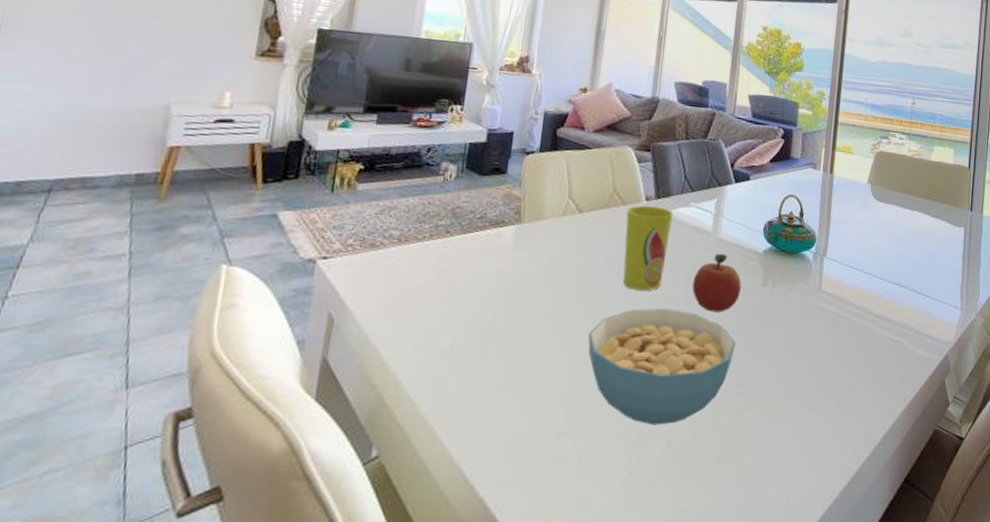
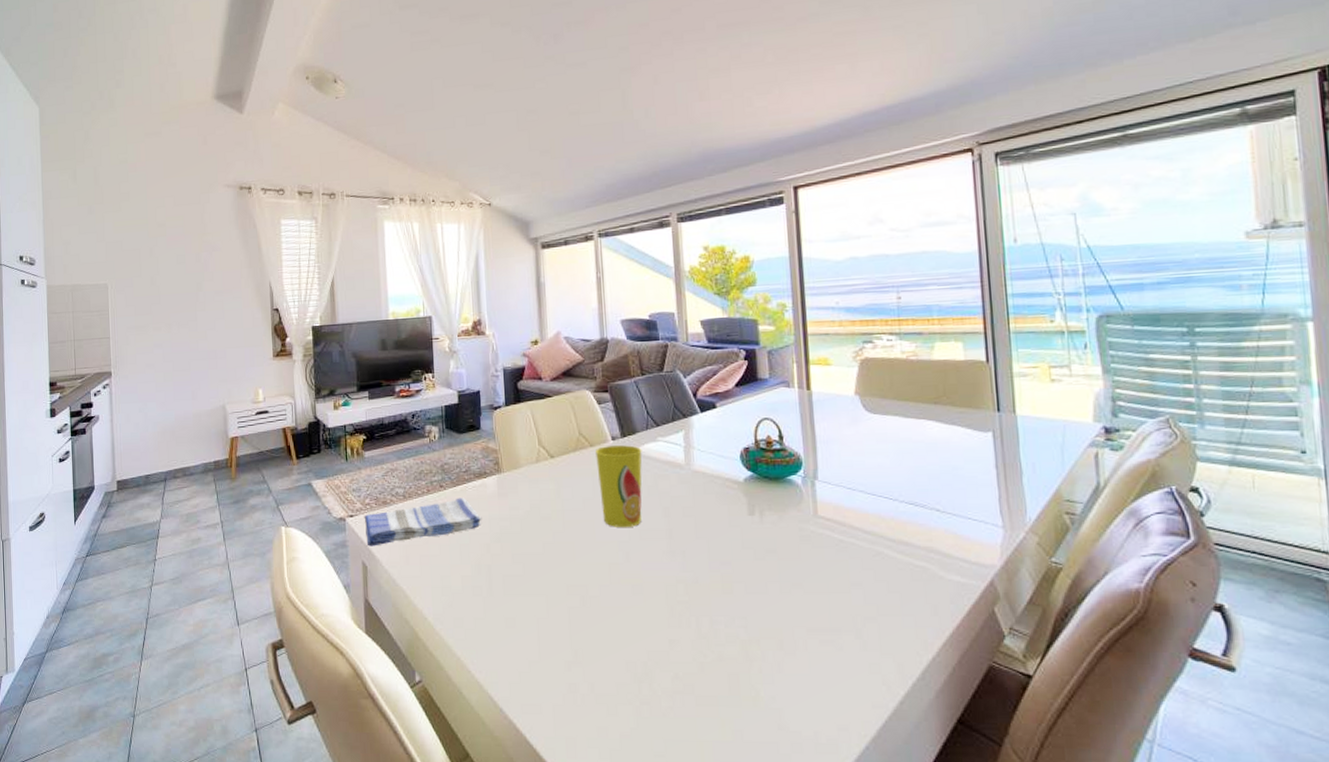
dish towel: none [340,246,490,296] -> present [364,497,482,547]
cereal bowl: present [588,308,736,425] -> none [579,543,730,657]
fruit: present [692,253,741,312] -> none [673,485,726,545]

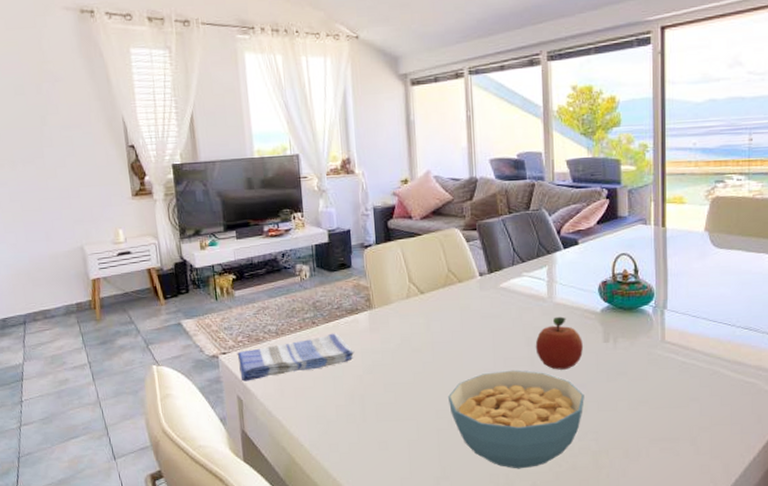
cereal bowl: none [579,543,730,657] -> present [447,370,584,469]
cup: present [596,445,642,527] -> none [464,280,508,357]
fruit: none [673,485,726,545] -> present [535,316,583,370]

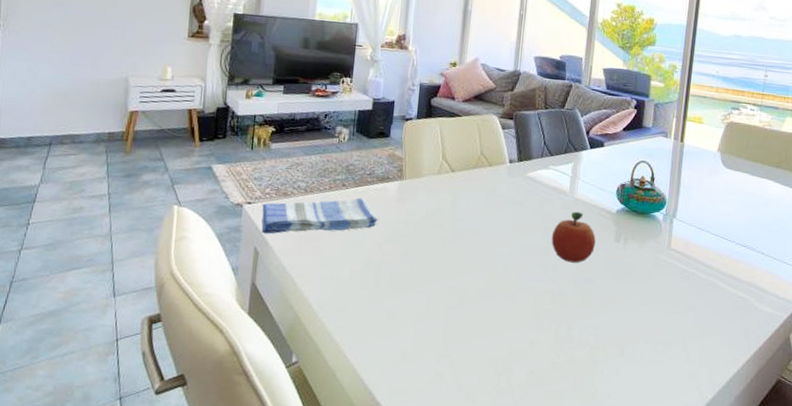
cereal bowl: present [447,370,584,469] -> none [461,256,590,356]

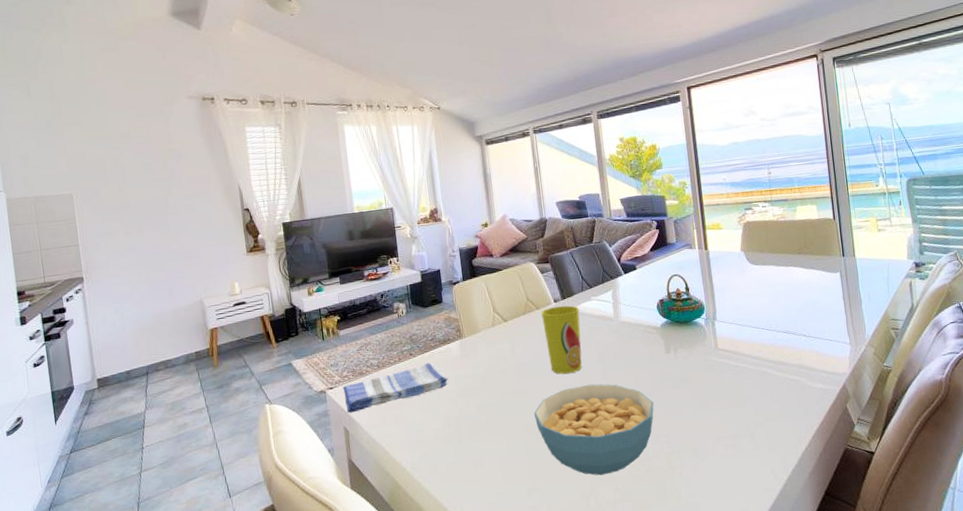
cereal bowl: none [461,256,590,356] -> present [533,384,654,476]
cup: none [490,167,534,241] -> present [541,305,582,374]
fruit: present [551,211,596,263] -> none [607,333,649,381]

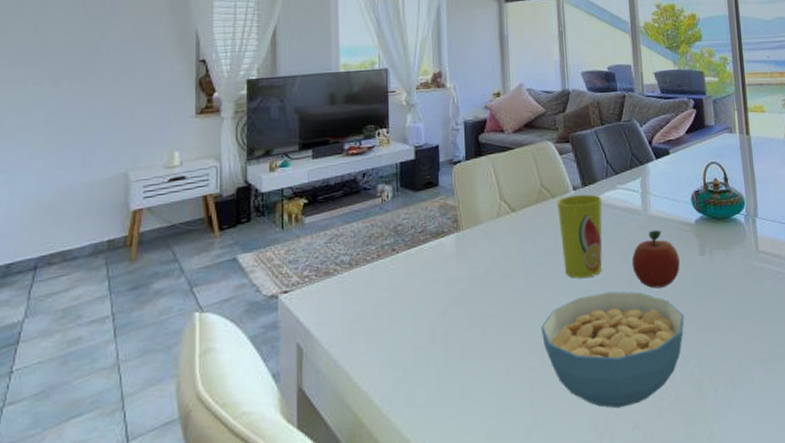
dish towel: present [342,362,449,413] -> none [301,260,439,325]
fruit: none [607,333,649,381] -> present [631,229,680,289]

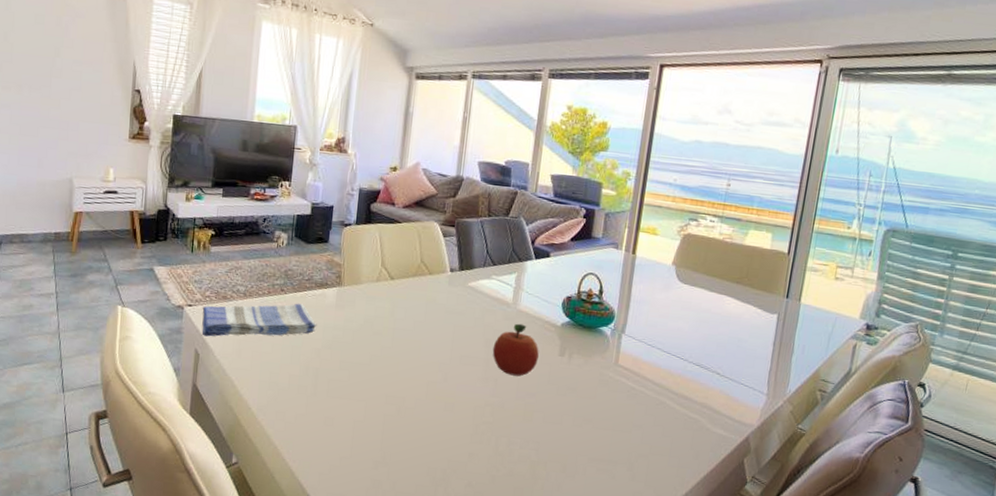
dish towel: none [301,260,439,325] -> present [202,303,317,337]
cereal bowl: present [540,291,684,409] -> none [399,367,532,467]
cup: present [557,194,603,278] -> none [430,276,476,352]

